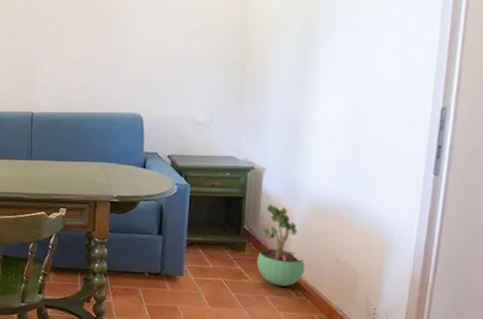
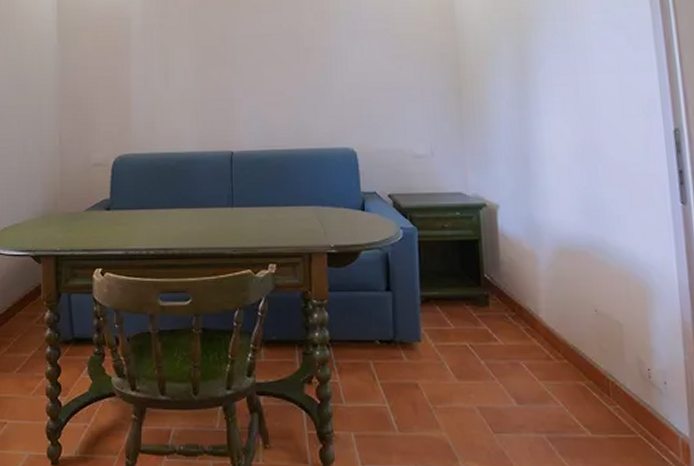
potted plant: present [256,204,305,286] -> none [504,247,561,348]

